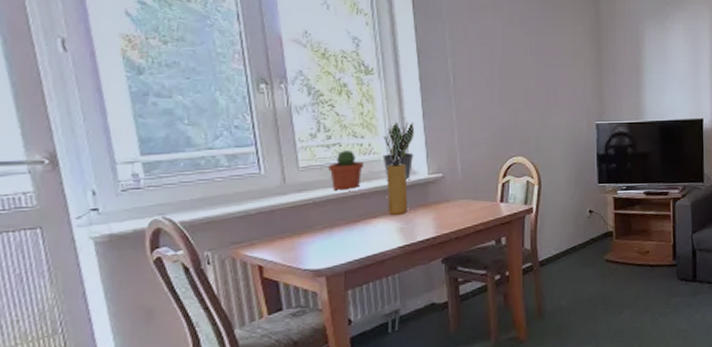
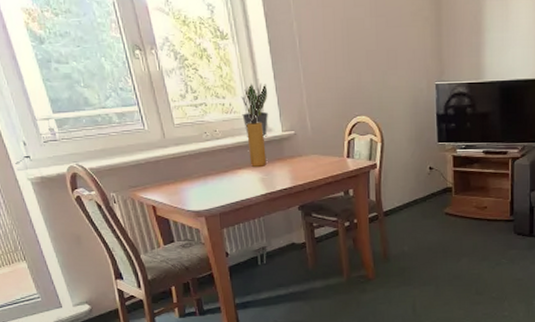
succulent plant: present [328,151,363,191] -> none [198,110,227,145]

